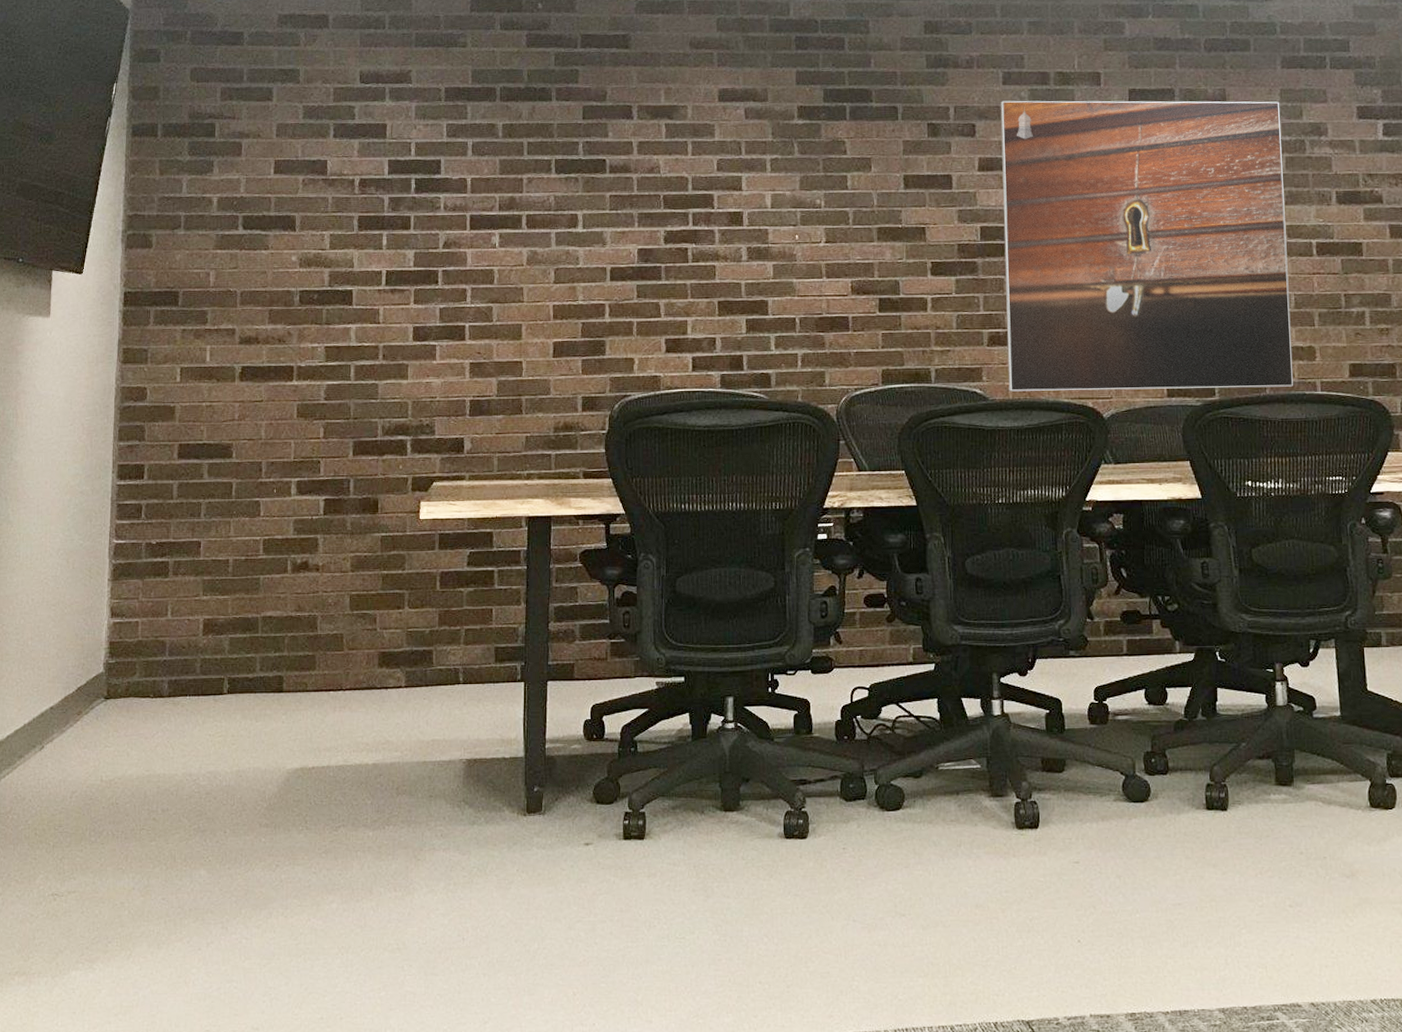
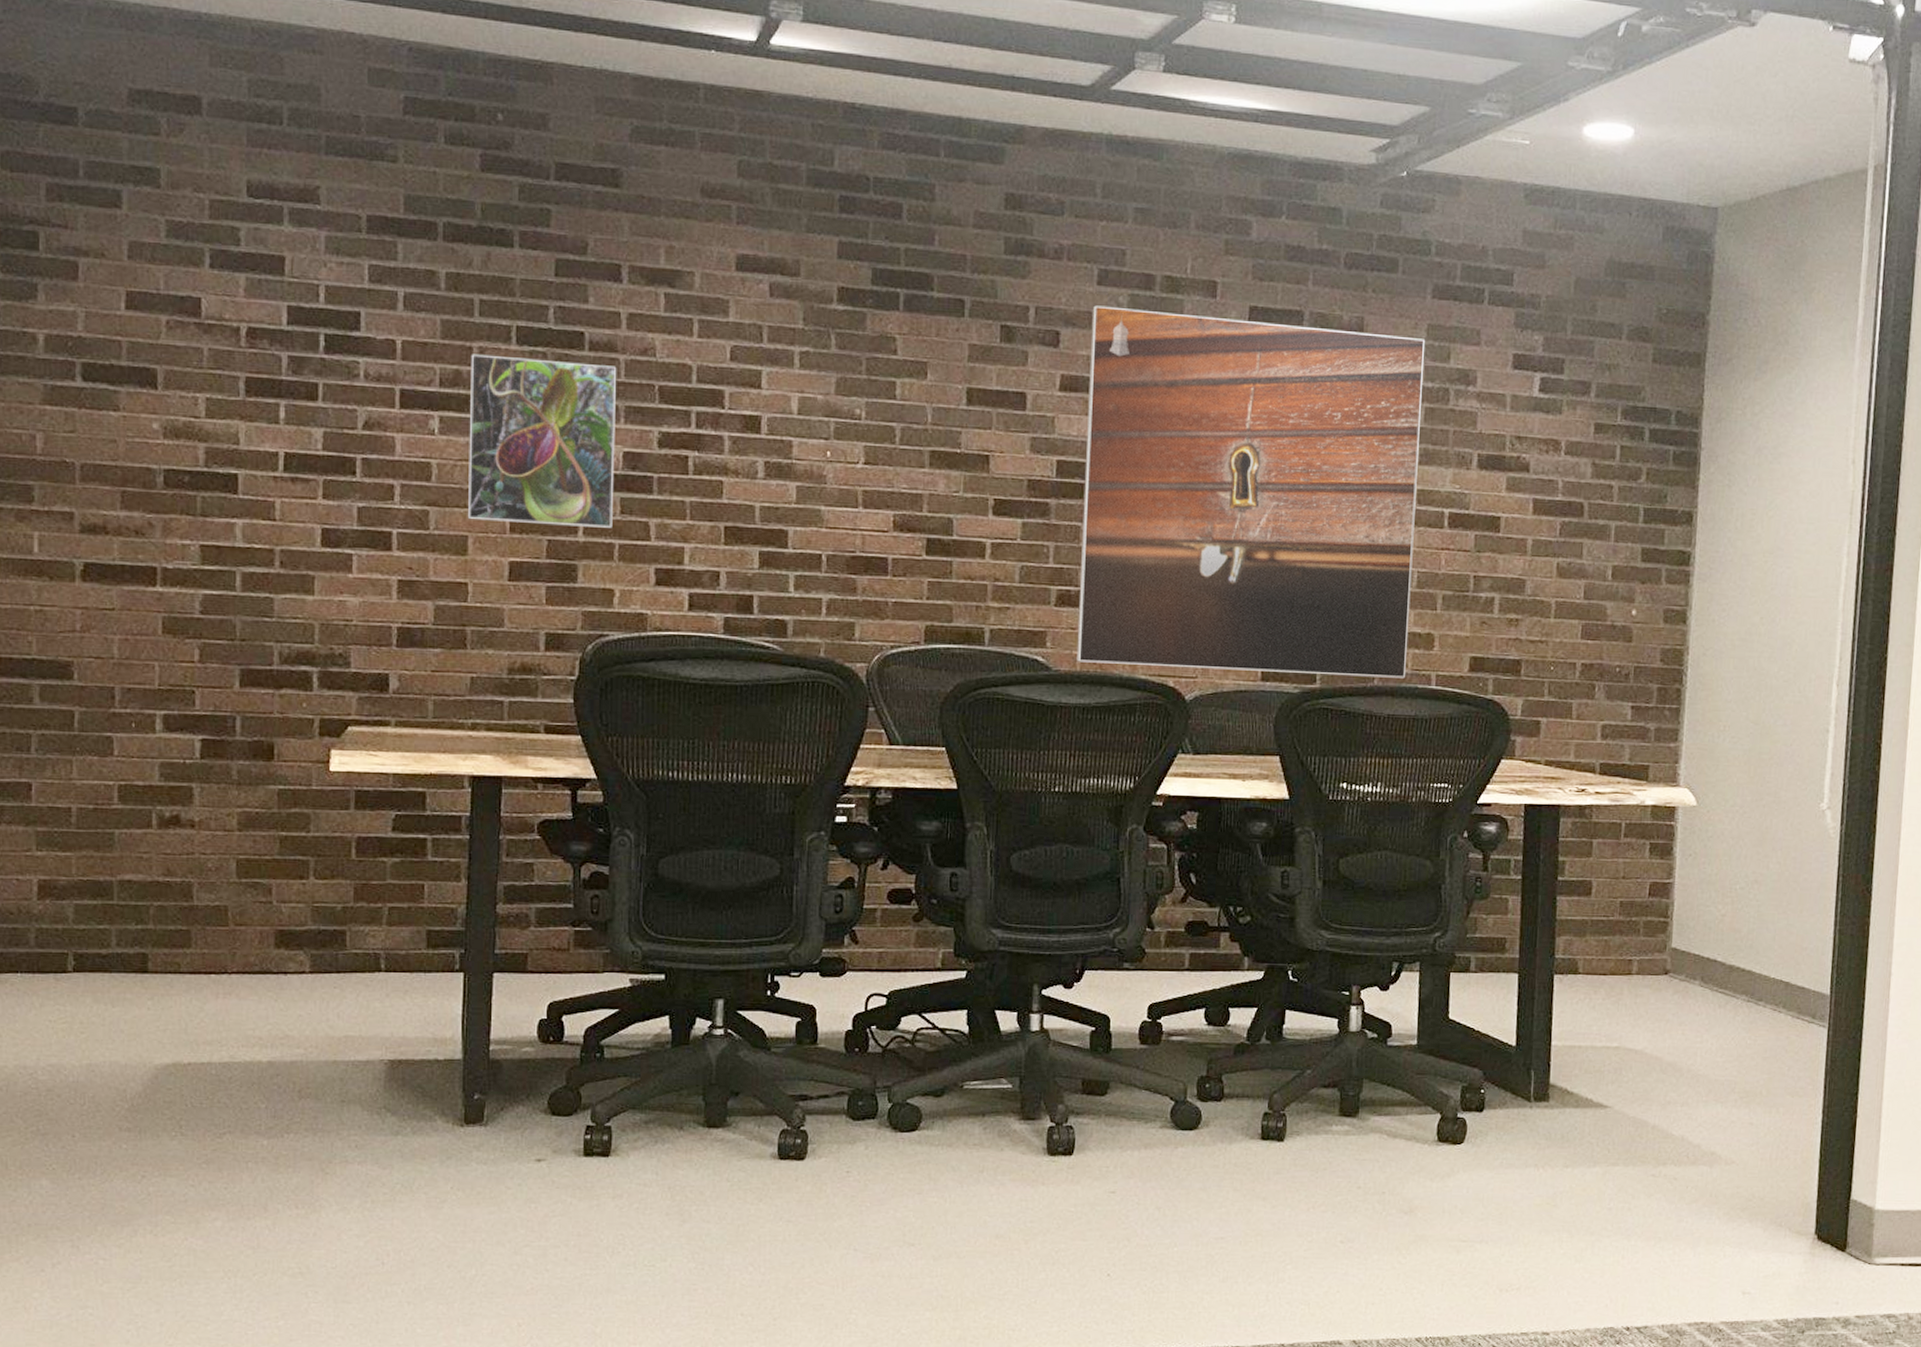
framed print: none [521,183,632,312] -> present [467,354,617,528]

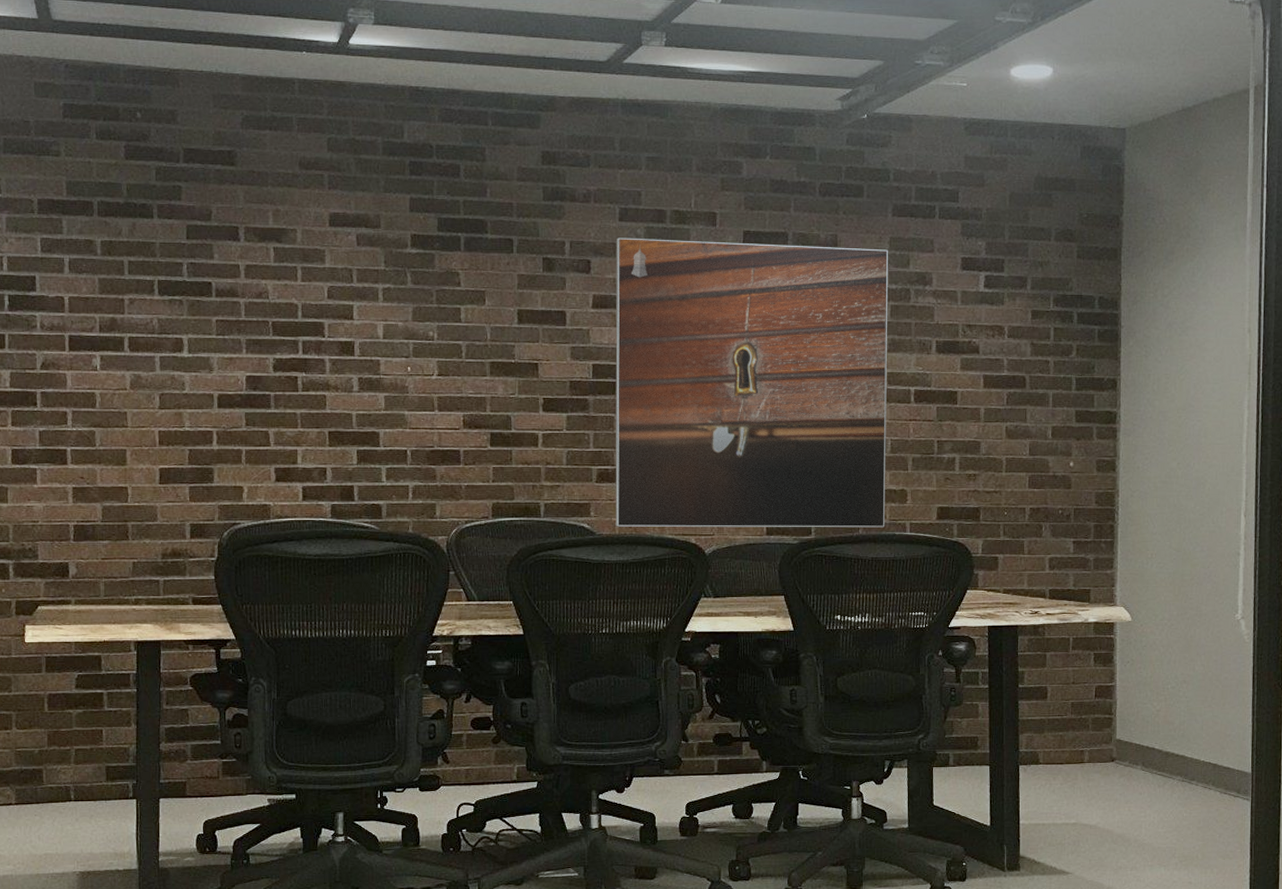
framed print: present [467,354,617,528] -> none [123,304,240,438]

